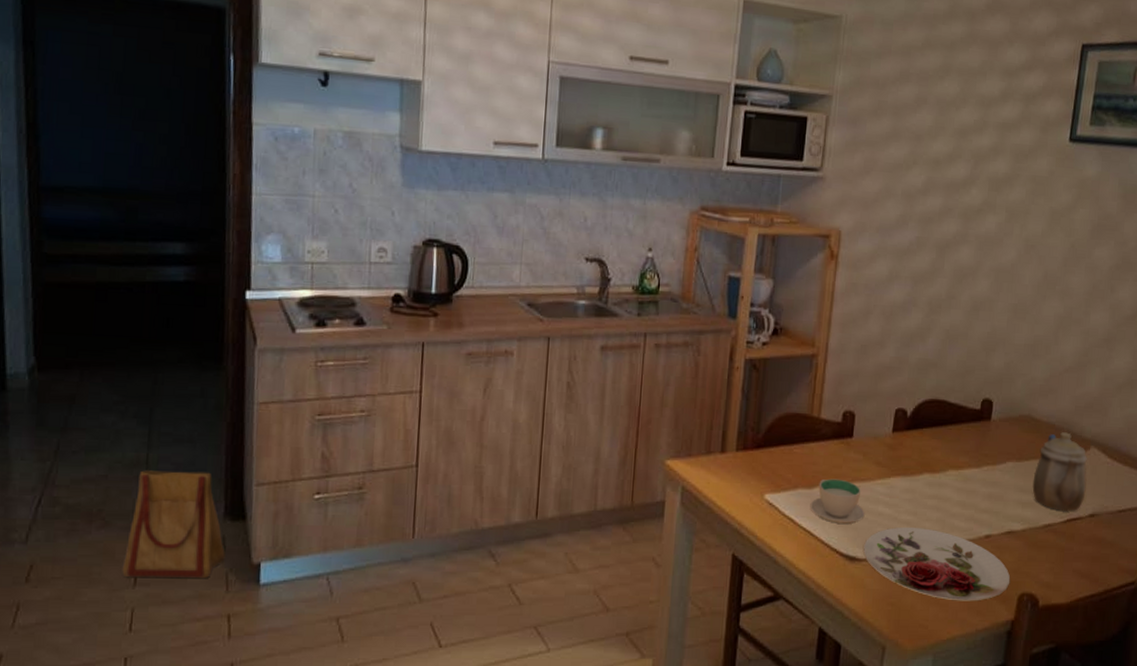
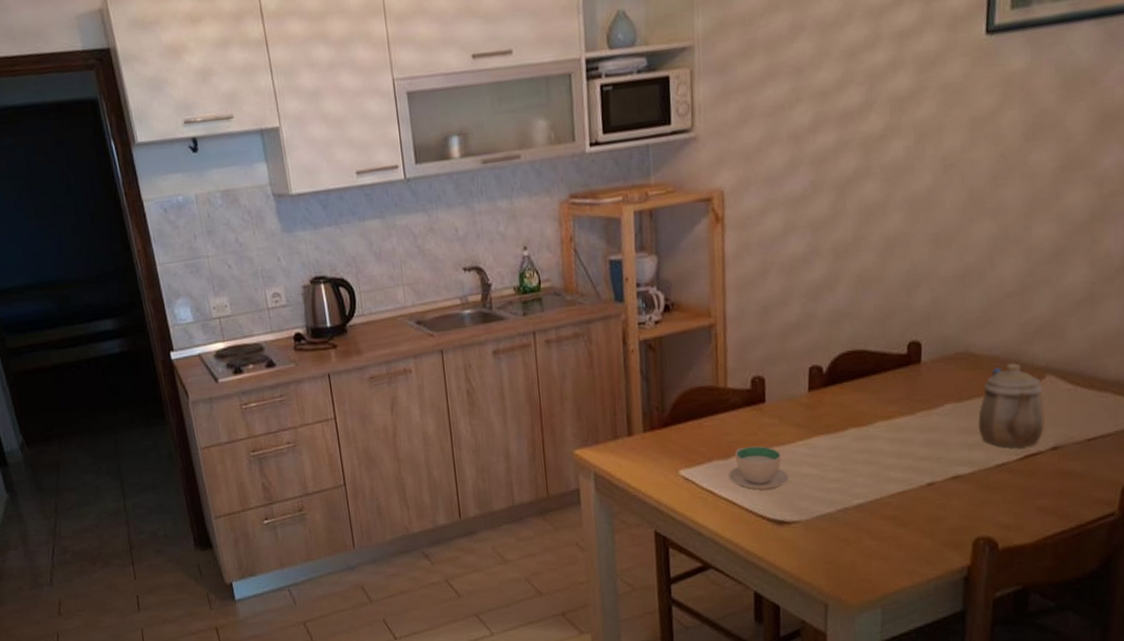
shopping bag: present [122,470,226,579] -> none [122,512,203,605]
plate: present [863,527,1011,601] -> none [791,483,962,553]

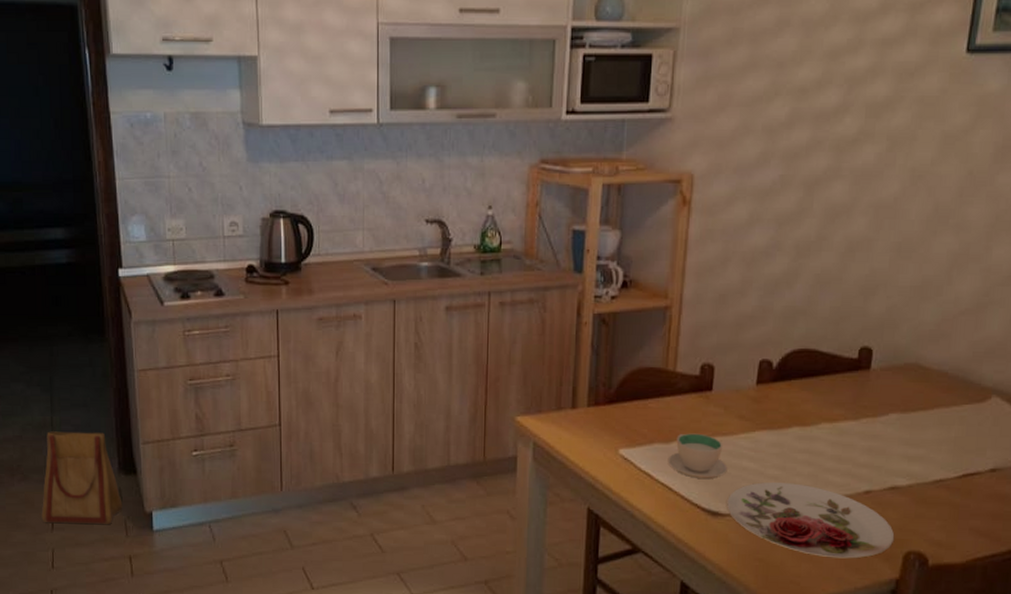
shopping bag: none [122,512,203,605] -> present [41,431,123,525]
plate: none [791,483,962,553] -> present [727,482,895,559]
teapot: present [978,363,1046,448] -> none [920,381,988,467]

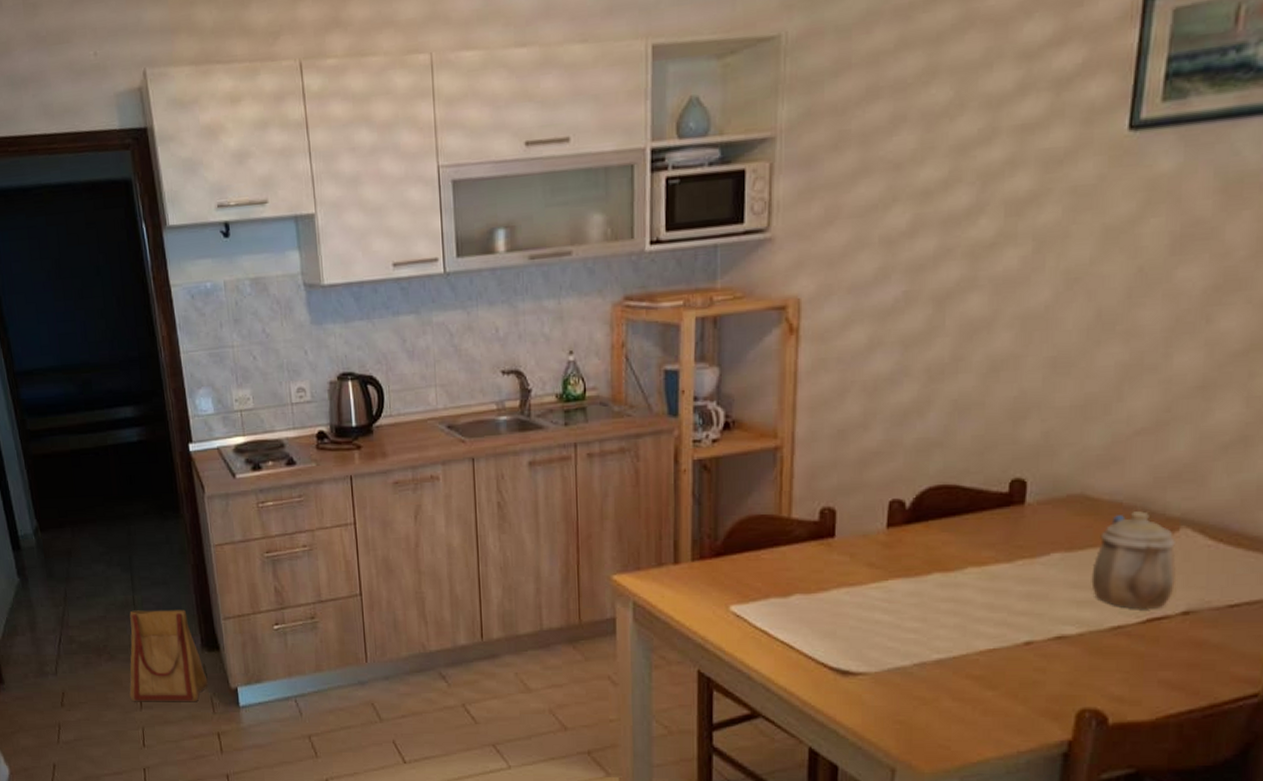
cup: present [667,433,728,479] -> none [786,585,857,634]
plate: present [727,482,895,559] -> none [859,636,1065,719]
teapot: none [920,381,988,467] -> present [1091,511,1177,610]

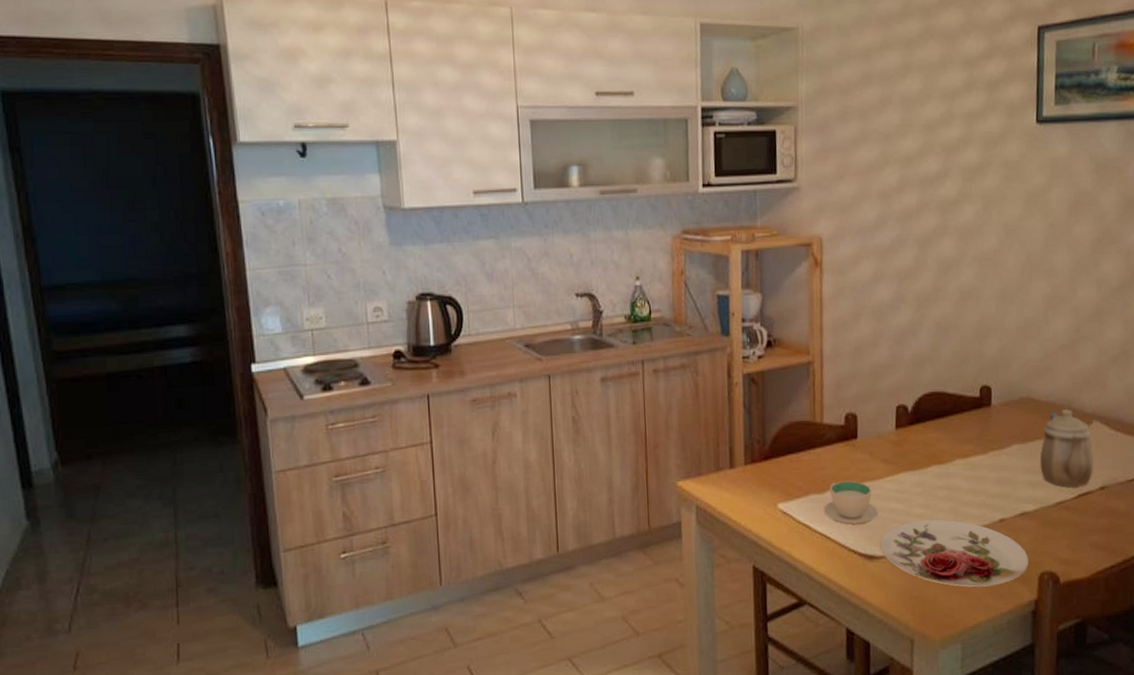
shopping bag: present [129,609,208,702] -> none [164,544,262,655]
cup: none [786,585,857,634] -> present [823,480,878,525]
plate: none [859,636,1065,719] -> present [881,519,1029,587]

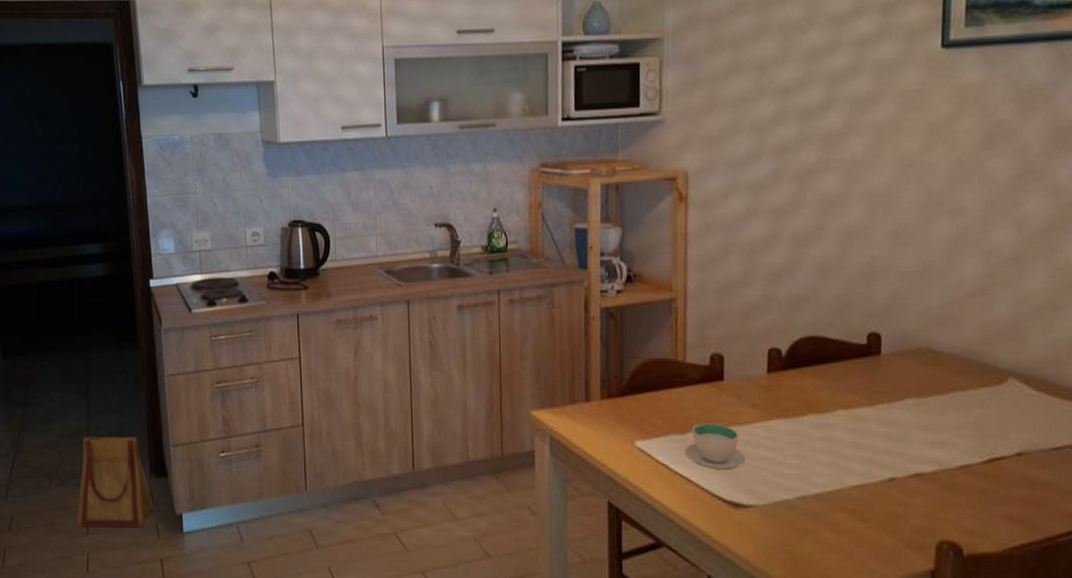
shopping bag: none [164,544,262,655] -> present [77,436,154,528]
plate: present [881,519,1029,587] -> none [748,472,925,550]
teapot: present [1040,409,1094,488] -> none [939,363,1009,451]

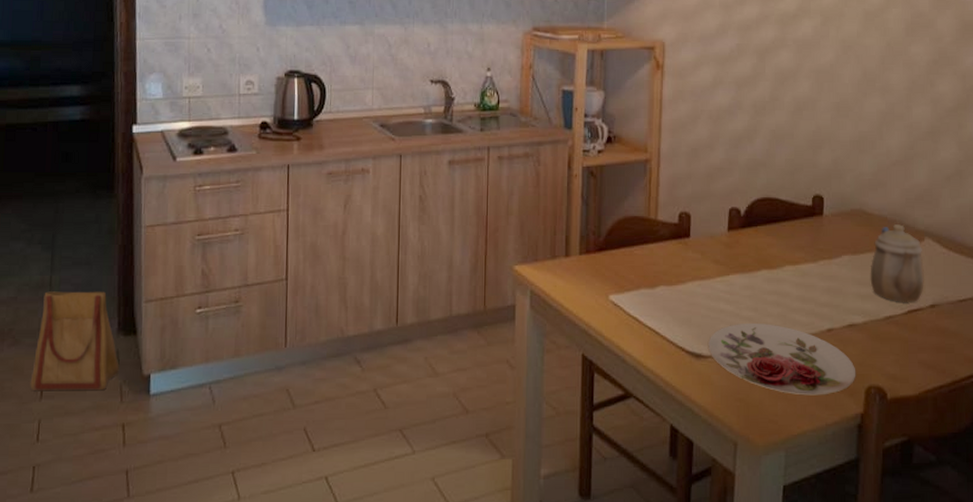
cup: present [684,423,746,469] -> none [653,278,707,321]
plate: none [748,472,925,550] -> present [708,324,856,396]
teapot: none [939,363,1009,451] -> present [870,224,925,303]

